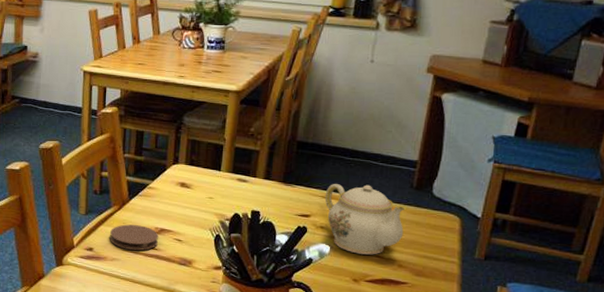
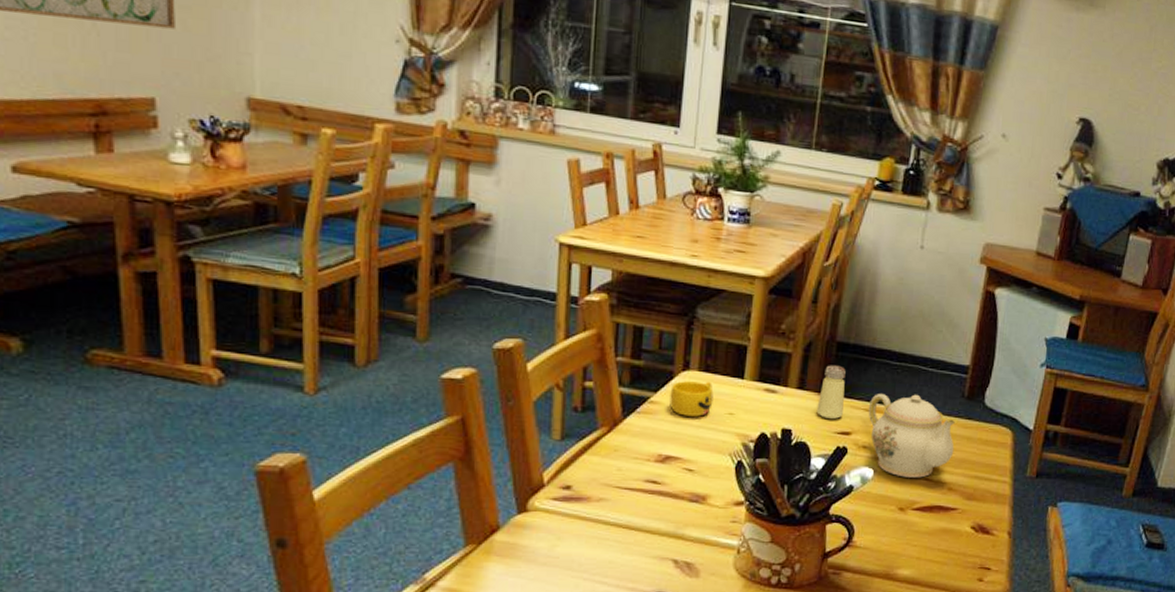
coaster: present [110,224,159,251] -> none [596,452,663,486]
cup: none [163,172,197,200] -> present [670,381,714,417]
saltshaker: none [280,160,305,204] -> present [816,365,846,419]

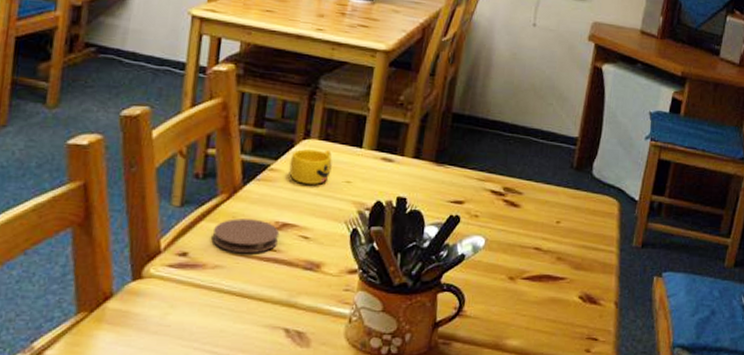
coaster: none [596,452,663,486] -> present [213,218,280,253]
saltshaker: present [816,365,846,419] -> none [431,135,460,188]
teapot: present [868,394,958,478] -> none [480,164,567,247]

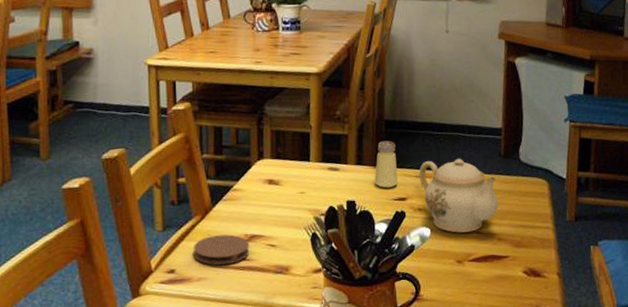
cup: present [289,149,332,184] -> none [249,167,286,199]
saltshaker: none [431,135,460,188] -> present [374,140,398,188]
teapot: none [480,164,567,247] -> present [418,158,499,233]

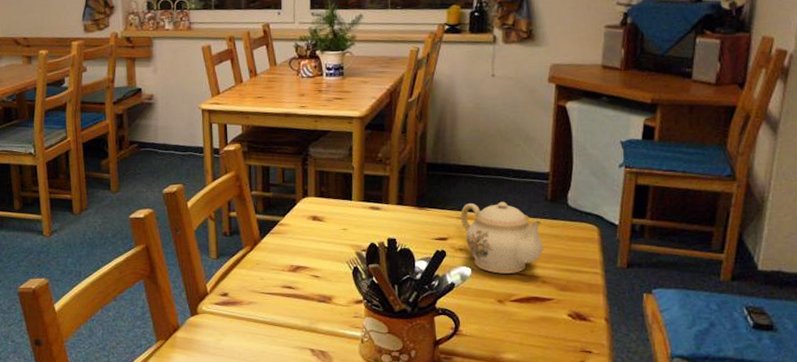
coaster: present [194,234,250,265] -> none [244,264,295,291]
saltshaker: present [374,140,398,188] -> none [415,182,439,228]

